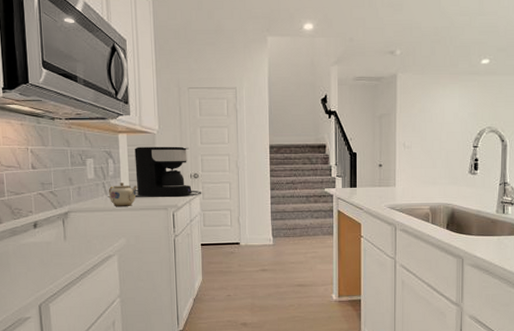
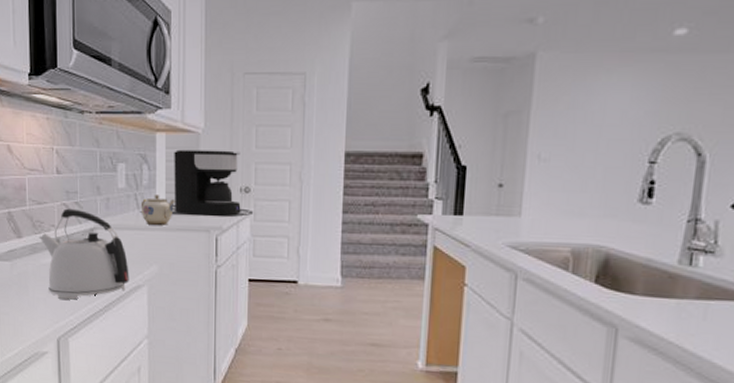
kettle: none [18,197,102,272] -> present [39,208,129,300]

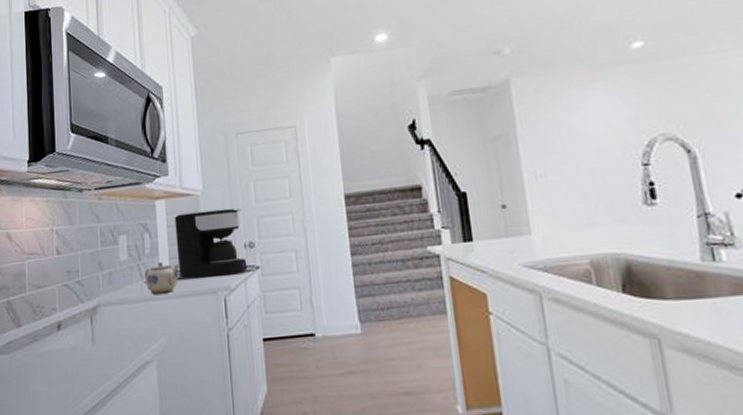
kettle: present [39,208,129,300] -> none [39,288,137,389]

